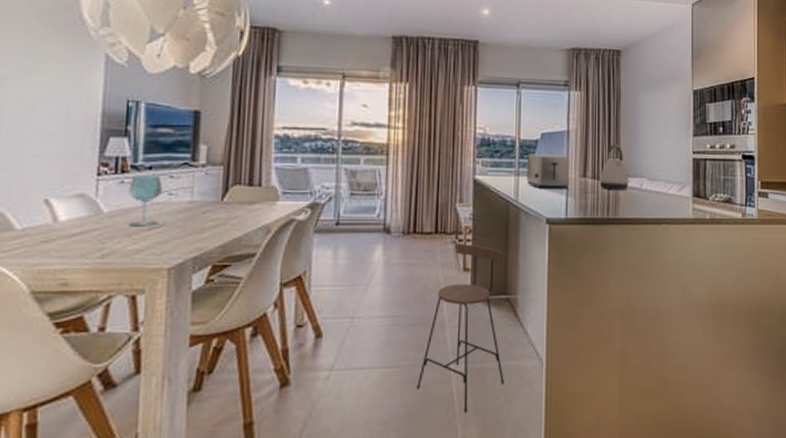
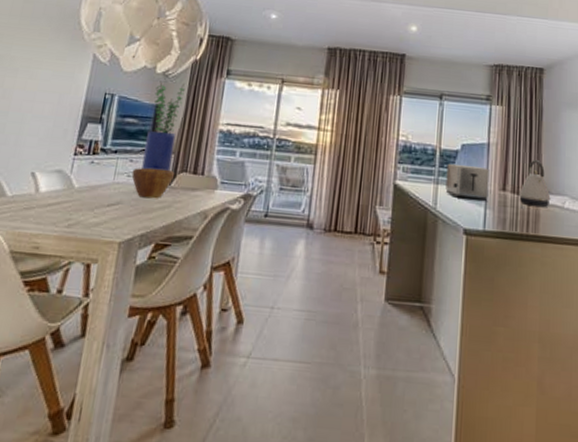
wine glass: present [128,175,163,227] -> none [93,157,124,203]
bowl: none [174,183,227,217] -> present [131,168,175,199]
vase: none [185,82,228,186] -> present [141,81,185,171]
bar stool: present [417,242,505,413] -> none [327,244,421,422]

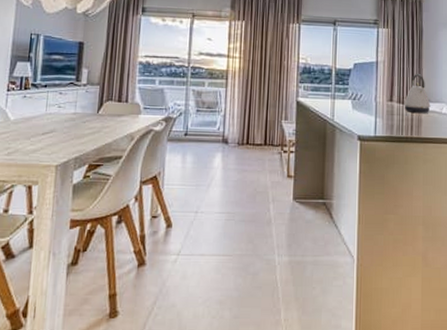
bowl: present [131,168,175,199] -> none [62,98,102,126]
vase: present [141,81,185,171] -> none [71,20,105,101]
toaster: present [445,163,490,201] -> none [341,80,379,111]

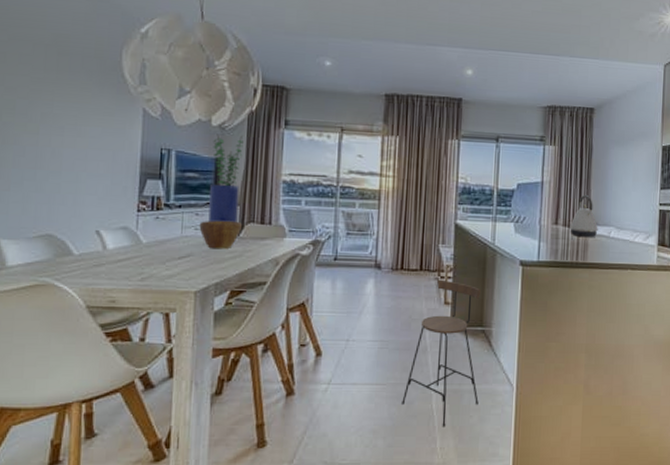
bowl: none [62,98,102,126] -> present [199,220,243,249]
vase: none [71,20,105,101] -> present [208,134,244,223]
bar stool: none [247,153,322,299] -> present [402,279,482,427]

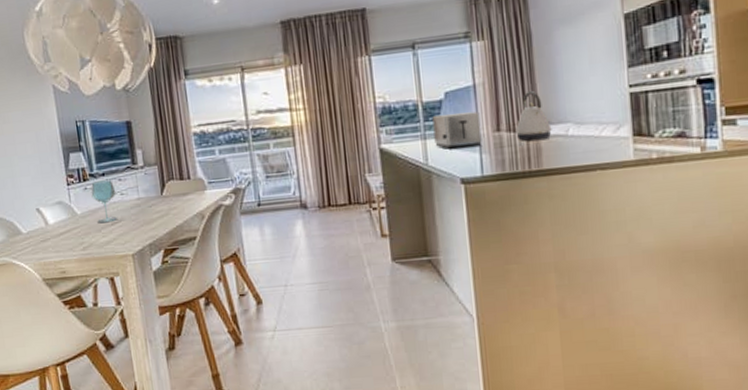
wine glass: none [162,212,190,256] -> present [91,180,117,224]
bowl: present [199,220,243,249] -> none [123,180,164,212]
vase: present [208,134,244,223] -> none [120,94,158,186]
bar stool: present [402,279,482,427] -> none [352,211,436,366]
toaster: none [503,202,543,234] -> present [432,111,482,149]

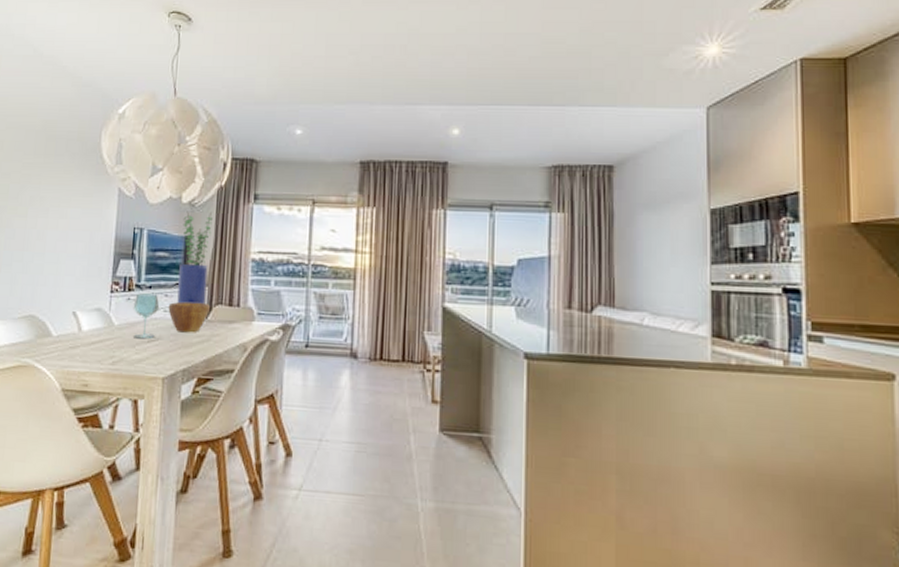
vase: none [120,94,158,186] -> present [177,211,213,305]
bowl: none [123,180,164,212] -> present [168,302,211,333]
toaster: present [432,111,482,149] -> none [501,281,552,321]
kettle: present [515,90,552,142] -> none [588,271,626,326]

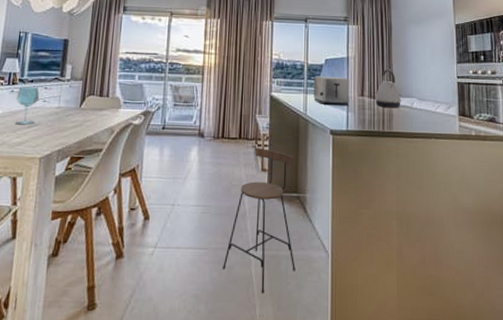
bowl: present [168,302,211,333] -> none [47,93,84,119]
vase: present [177,211,213,305] -> none [55,19,88,96]
bar stool: none [383,372,477,555] -> present [222,147,296,294]
toaster: none [501,281,552,321] -> present [313,75,350,105]
kettle: none [588,271,626,326] -> present [375,68,401,109]

